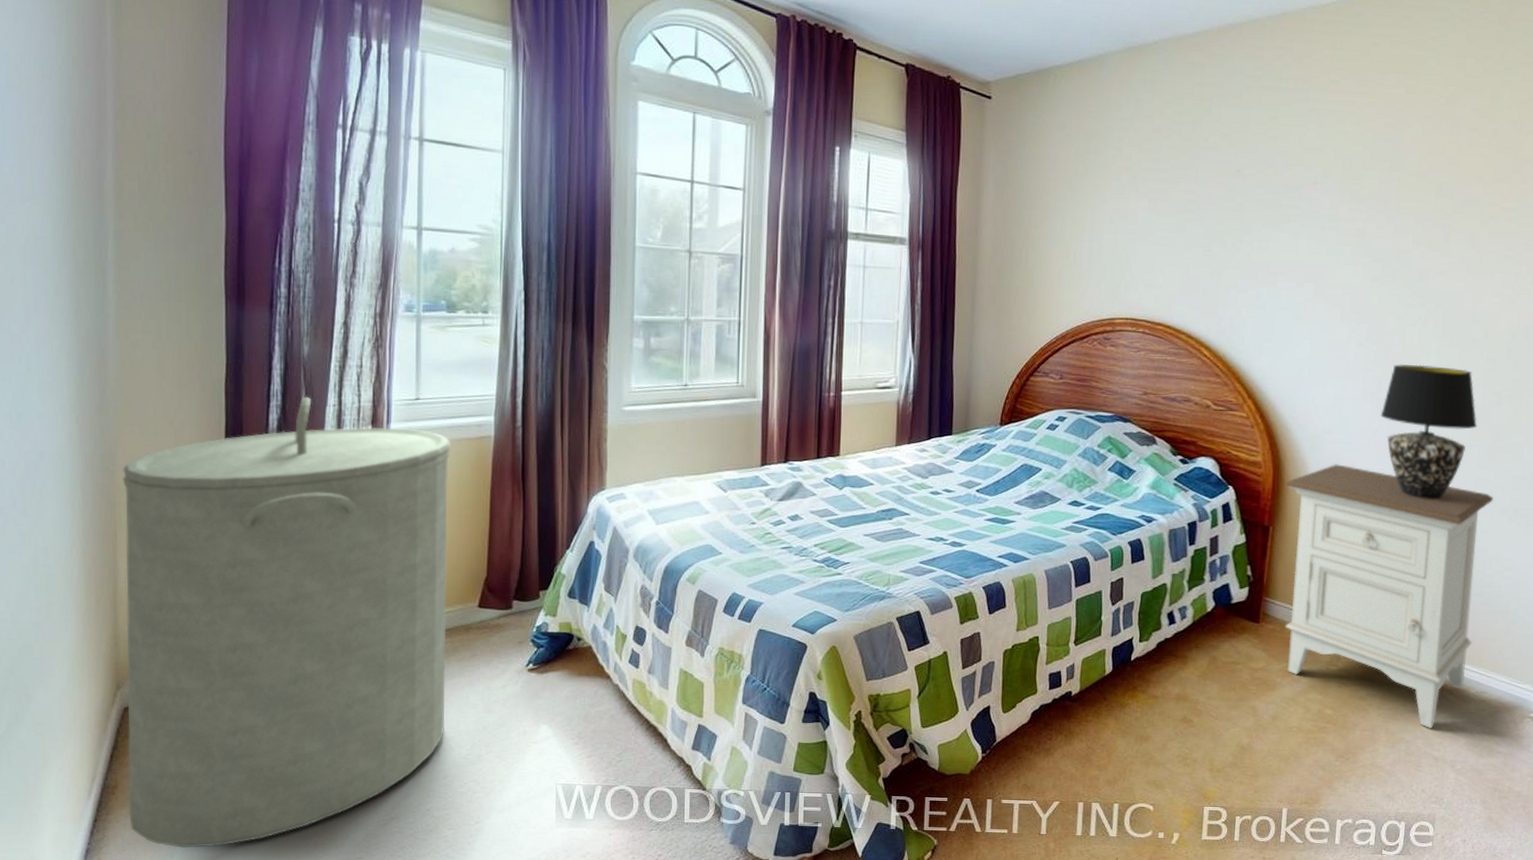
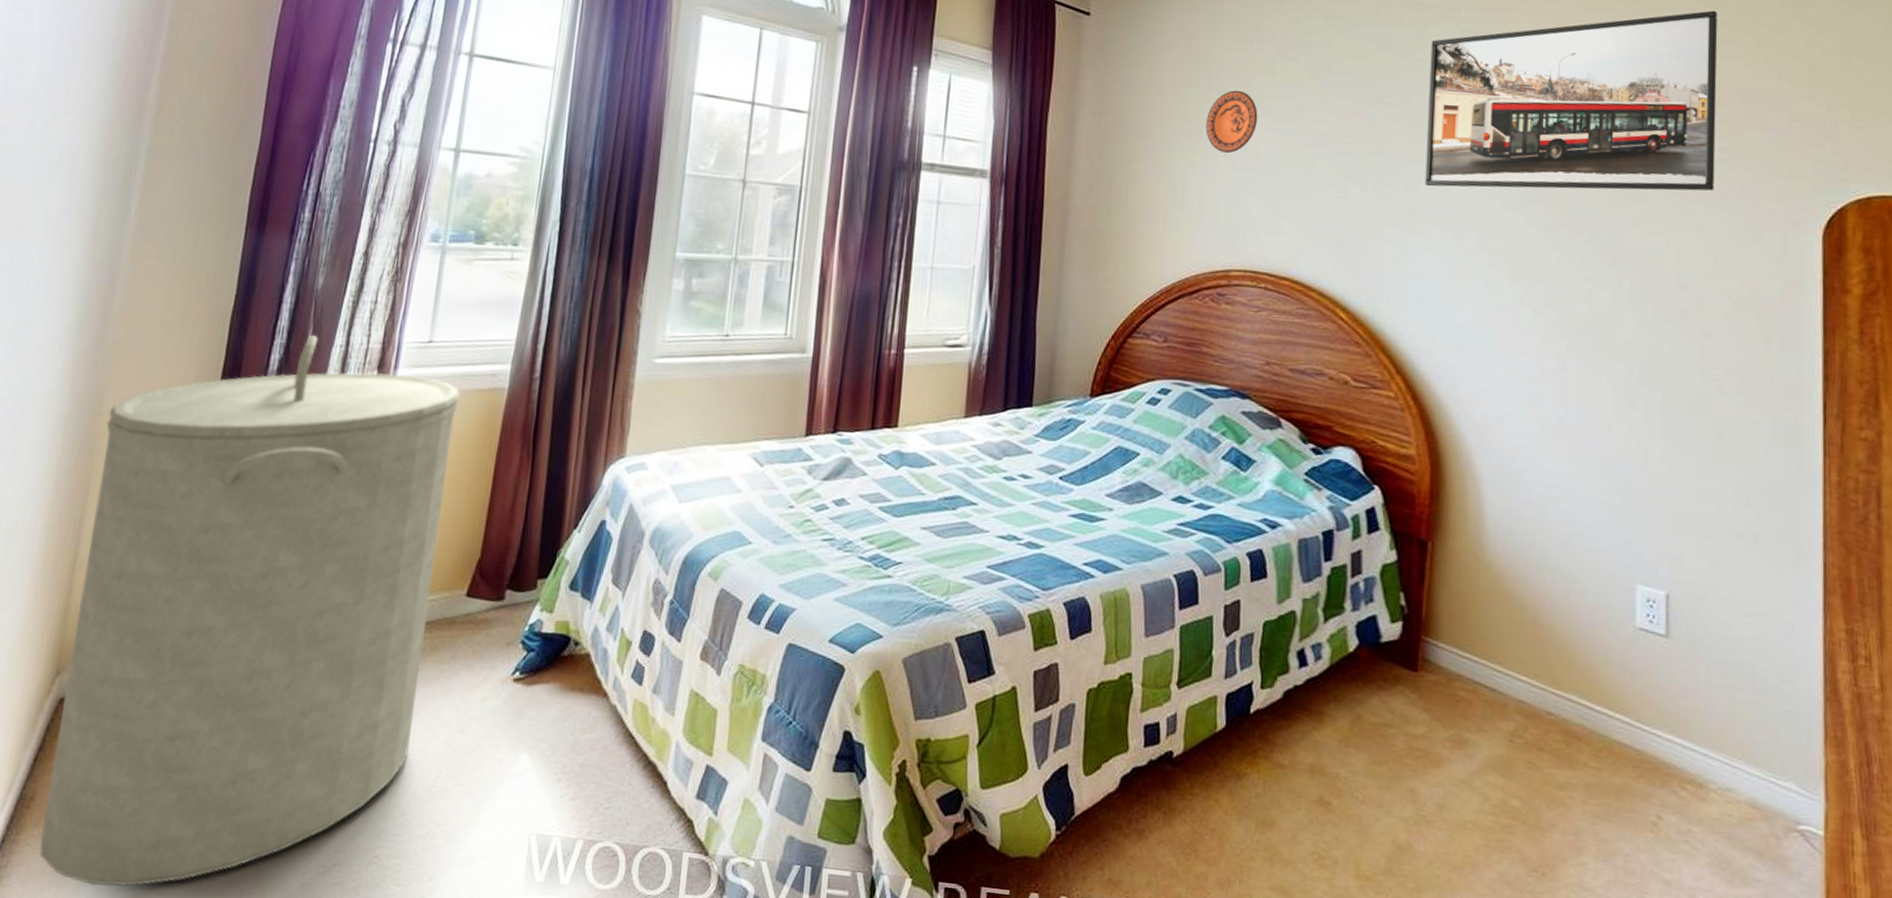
decorative plate: none [1093,164,1137,219] -> present [1205,90,1258,153]
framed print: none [1275,92,1517,245] -> present [1425,10,1718,191]
nightstand: present [1285,464,1494,729] -> none [1447,462,1724,839]
table lamp: present [1380,363,1478,500] -> none [1566,336,1695,516]

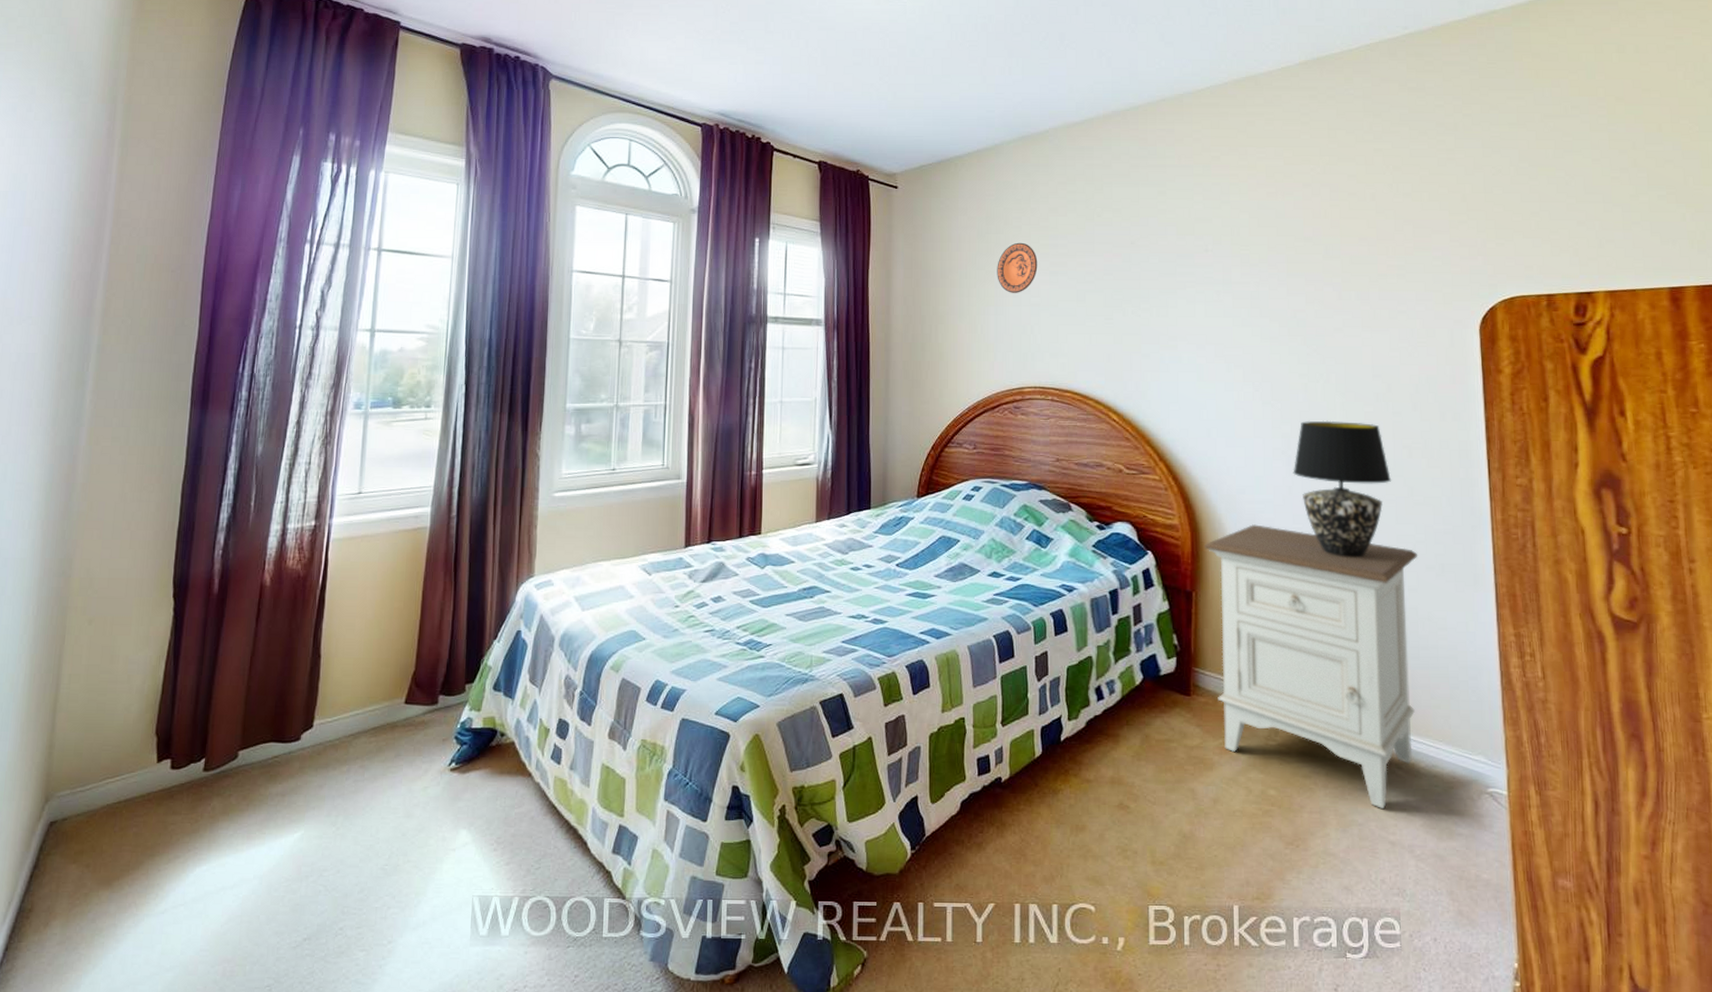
laundry hamper: present [39,334,460,887] -> none [40,494,388,978]
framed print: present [1425,10,1718,191] -> none [1171,158,1396,310]
nightstand: none [1447,462,1724,839] -> present [1204,524,1418,810]
table lamp: none [1566,336,1695,516] -> present [1293,420,1392,558]

